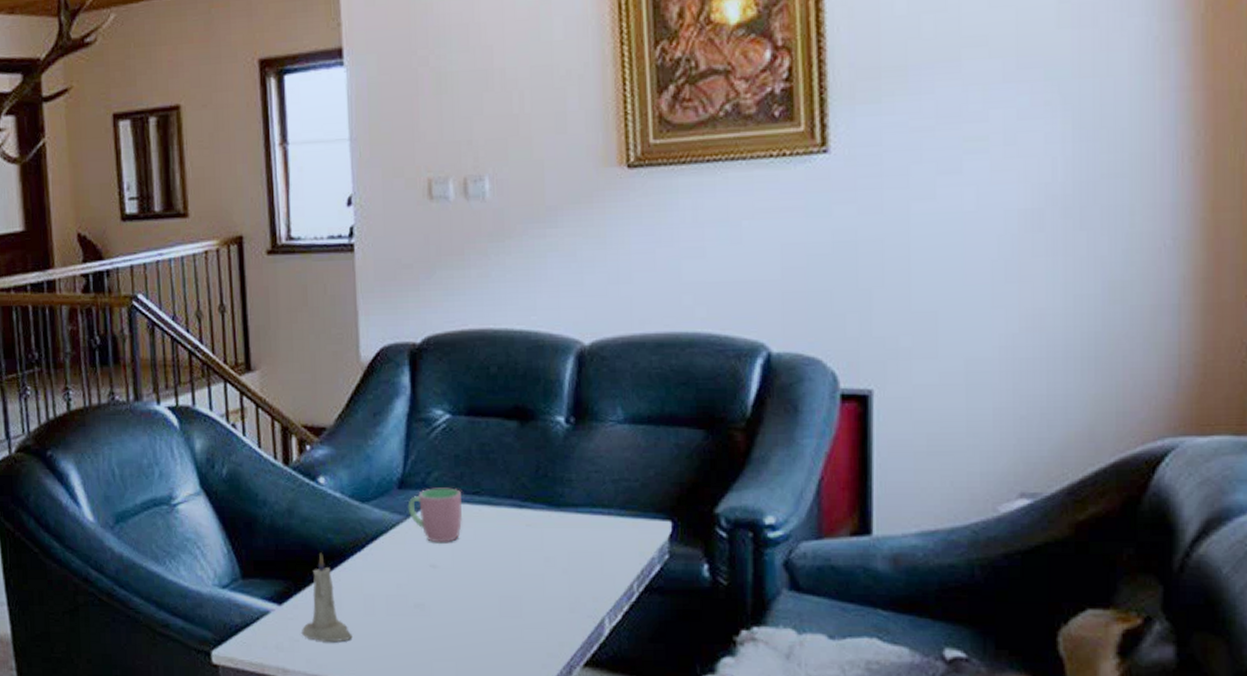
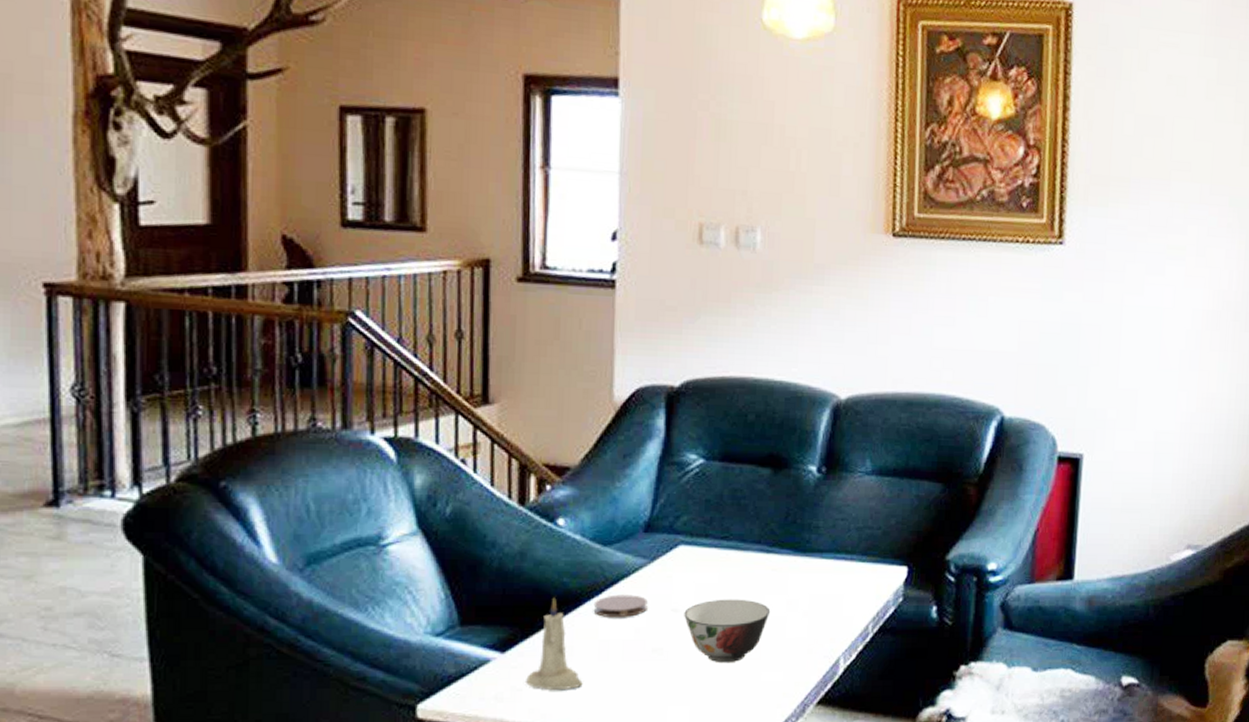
coaster: none [356,550,407,572] -> present [593,594,648,617]
cup: present [407,487,462,543] -> none [652,532,709,588]
soup bowl: none [442,555,528,621] -> present [684,599,771,663]

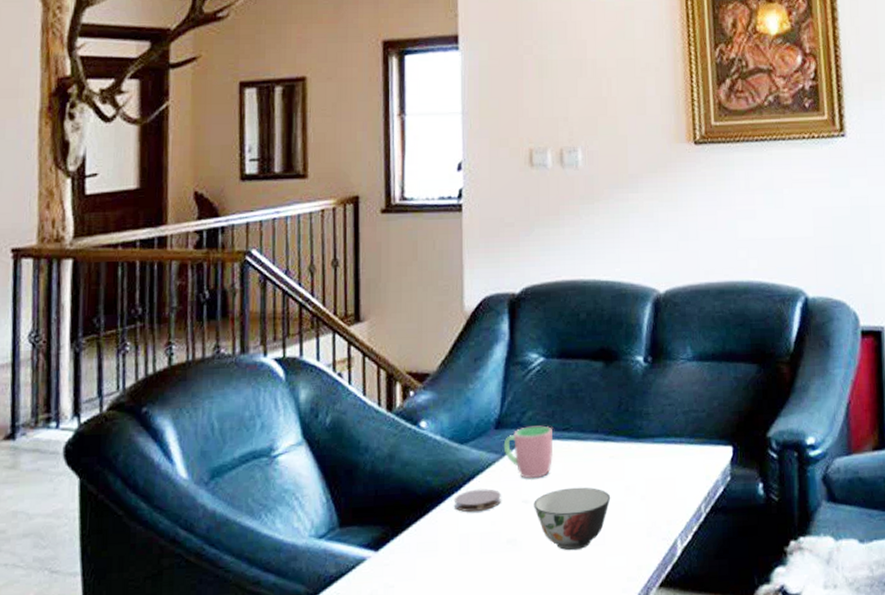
candle: present [526,597,583,690] -> none [397,495,447,585]
cup: none [652,532,709,588] -> present [503,425,553,479]

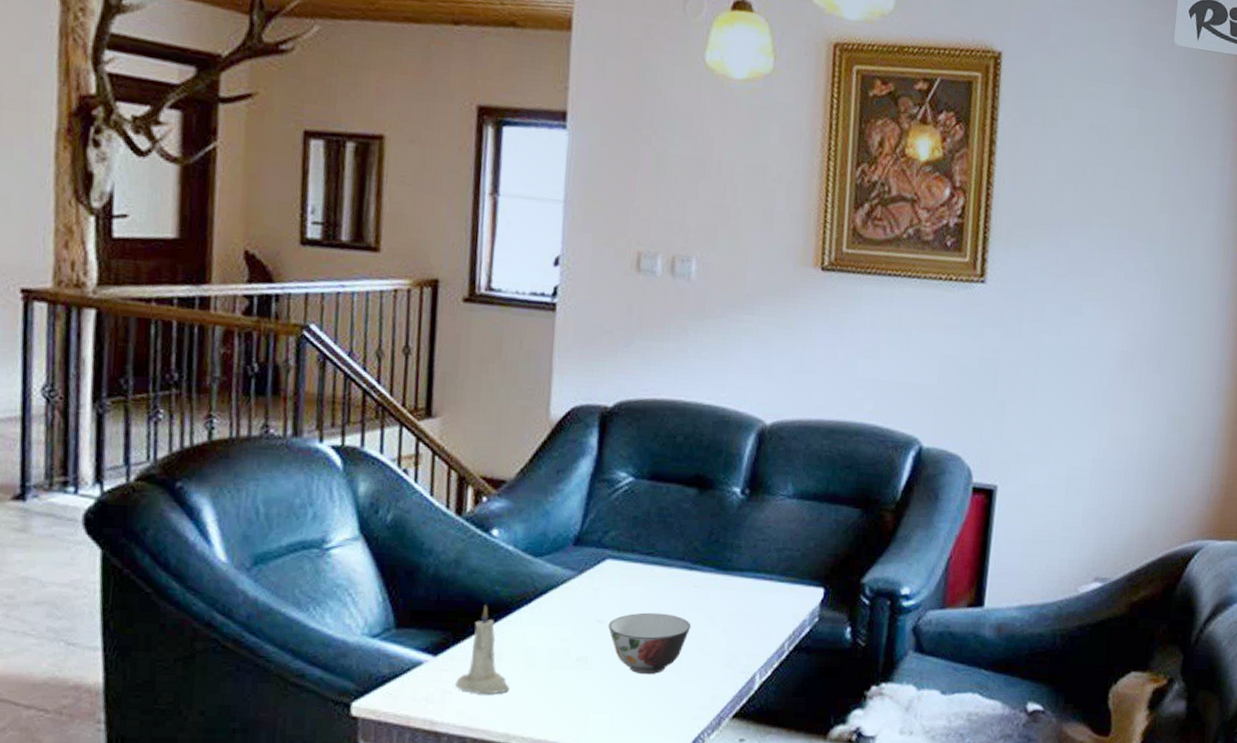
candle: none [397,495,447,585] -> present [456,604,510,694]
coaster: present [454,488,501,512] -> none [523,604,574,626]
cup: present [503,425,553,479] -> none [581,546,636,600]

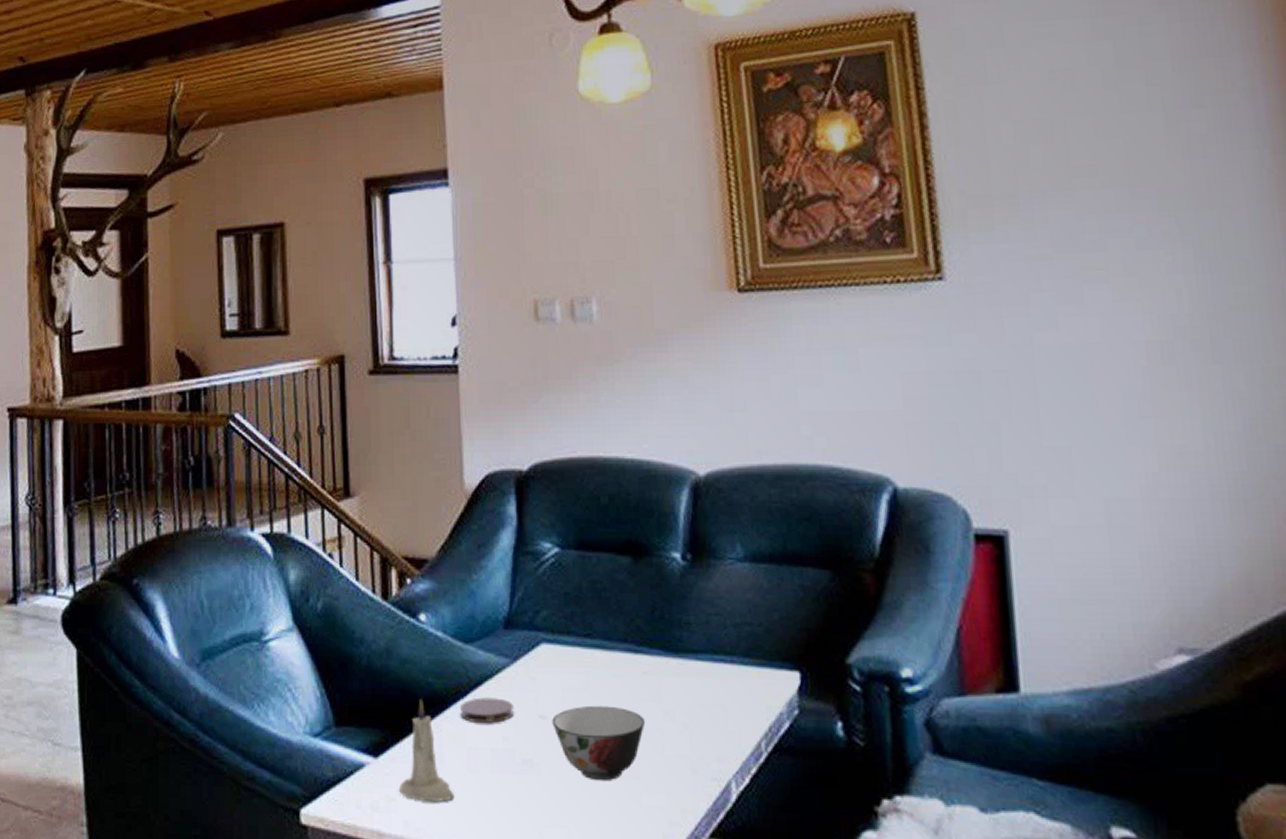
coaster: none [523,604,574,626] -> present [459,697,514,723]

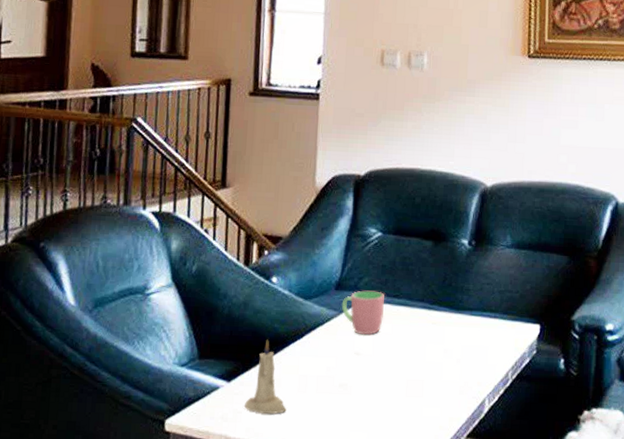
coaster: present [459,697,514,723] -> none [296,339,337,357]
cup: none [514,628,573,691] -> present [341,290,384,336]
soup bowl: present [552,705,646,781] -> none [364,346,431,399]

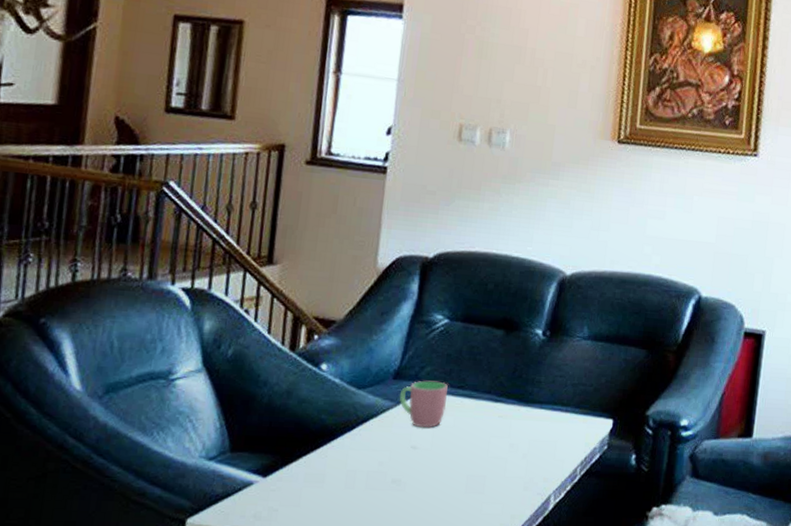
candle: present [245,339,286,414] -> none [282,431,330,512]

